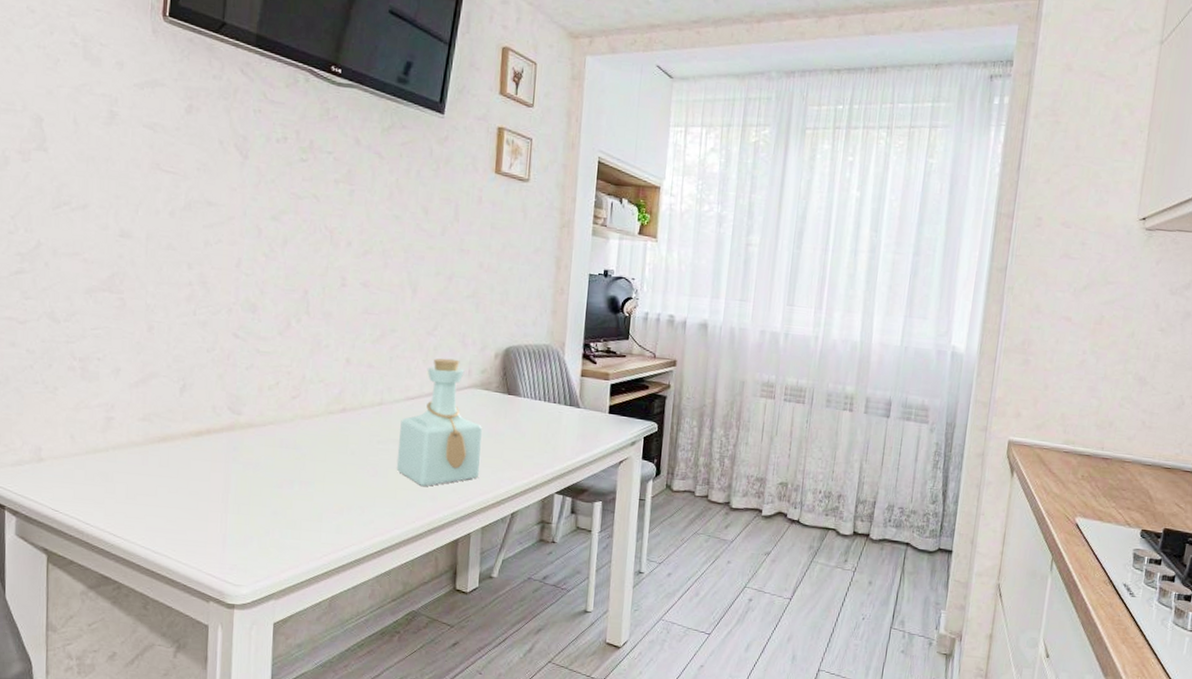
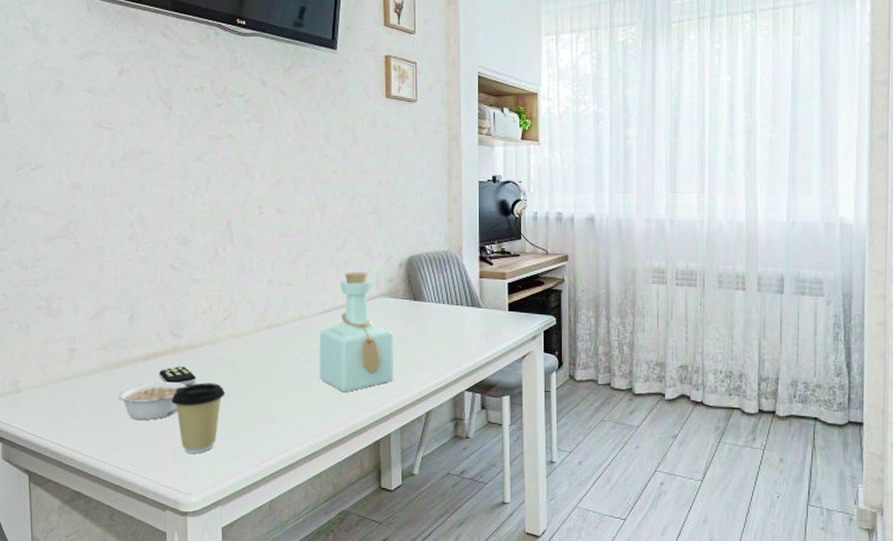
legume: none [161,461,244,502] -> present [118,381,187,420]
remote control: none [212,445,256,468] -> present [159,366,197,386]
coffee cup: none [224,465,288,542] -> present [171,383,225,454]

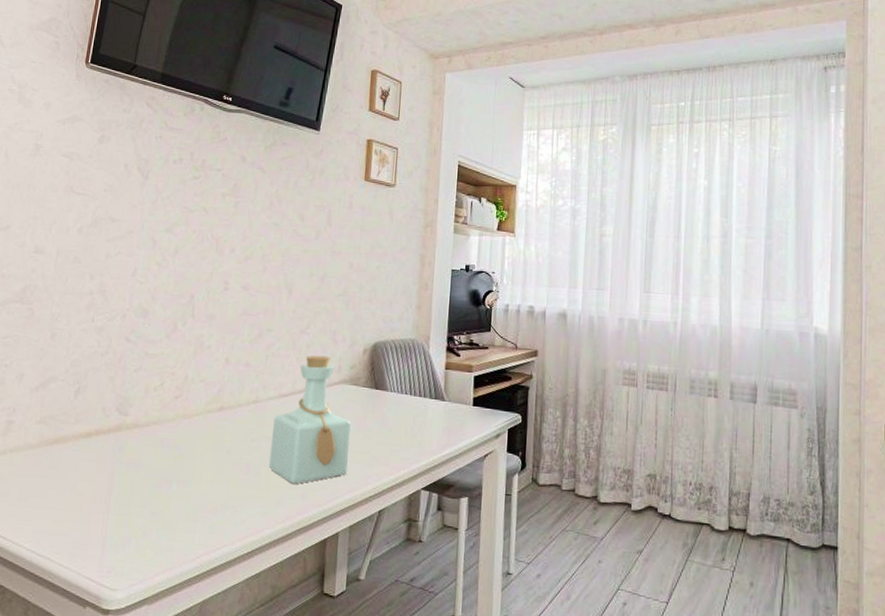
legume: present [118,381,187,420] -> none [51,462,127,504]
remote control: present [159,366,197,386] -> none [98,446,138,468]
coffee cup: present [171,383,225,454] -> none [108,465,167,544]

